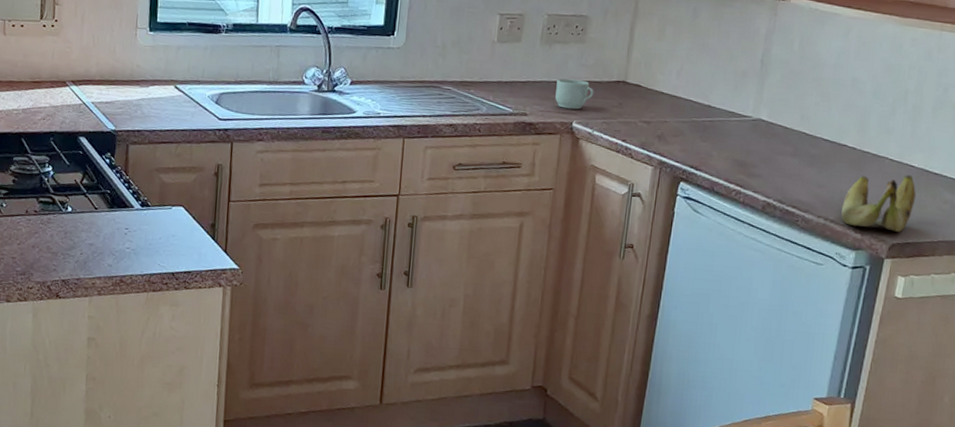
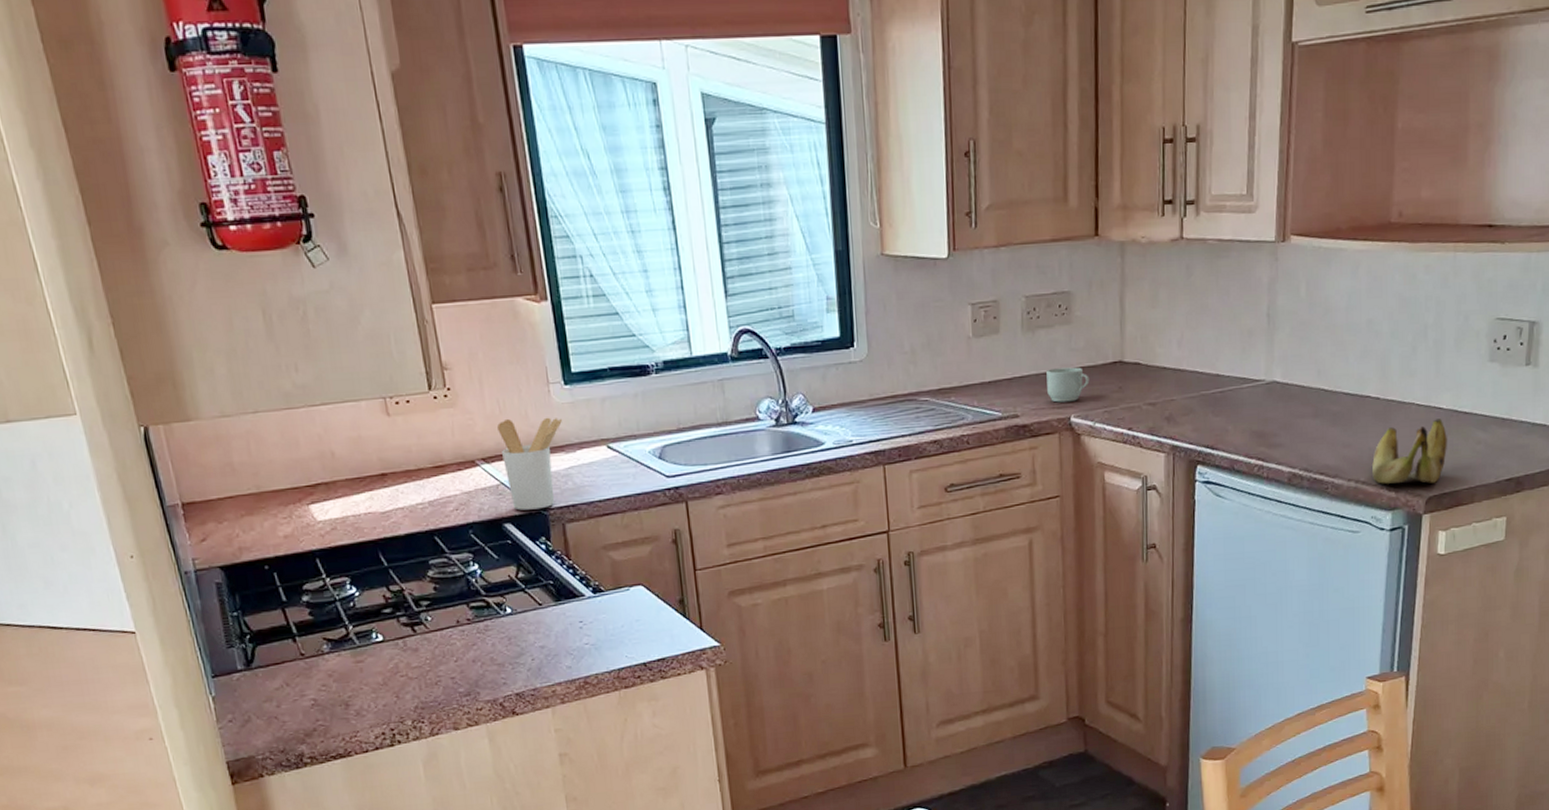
utensil holder: none [88,52,142,130] -> present [497,417,562,511]

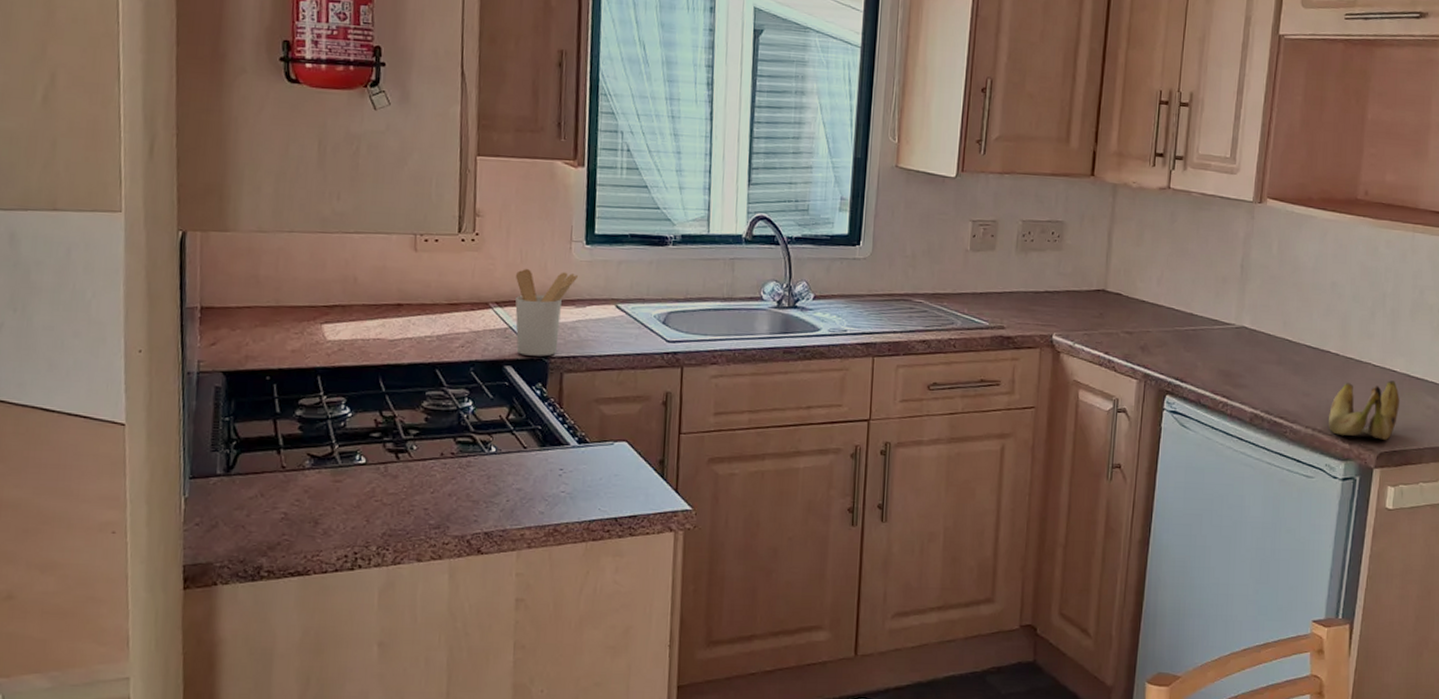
mug: present [1046,367,1090,403] -> none [1033,288,1074,321]

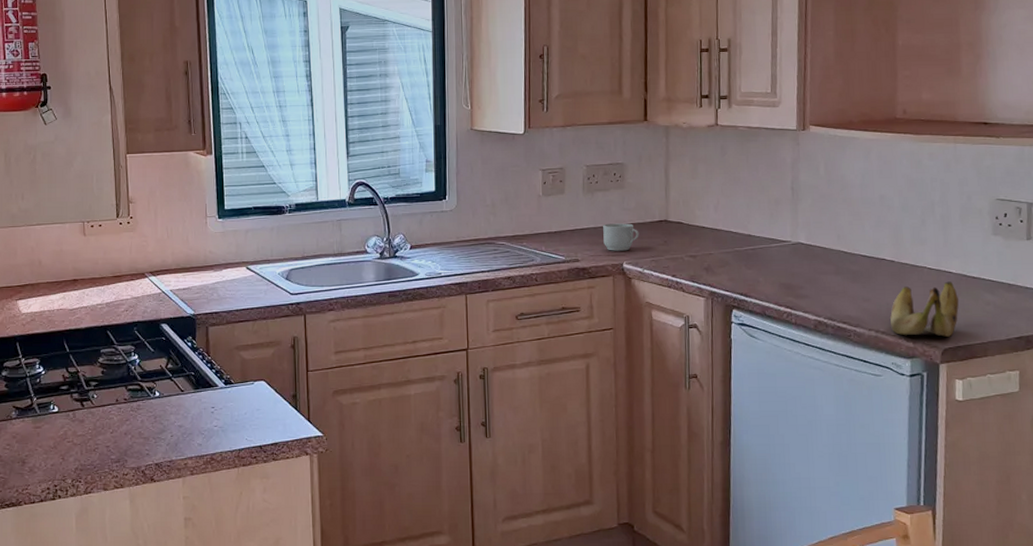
utensil holder: present [515,269,578,357] -> none [165,242,214,314]
mug: none [1033,288,1074,321] -> present [603,223,639,251]

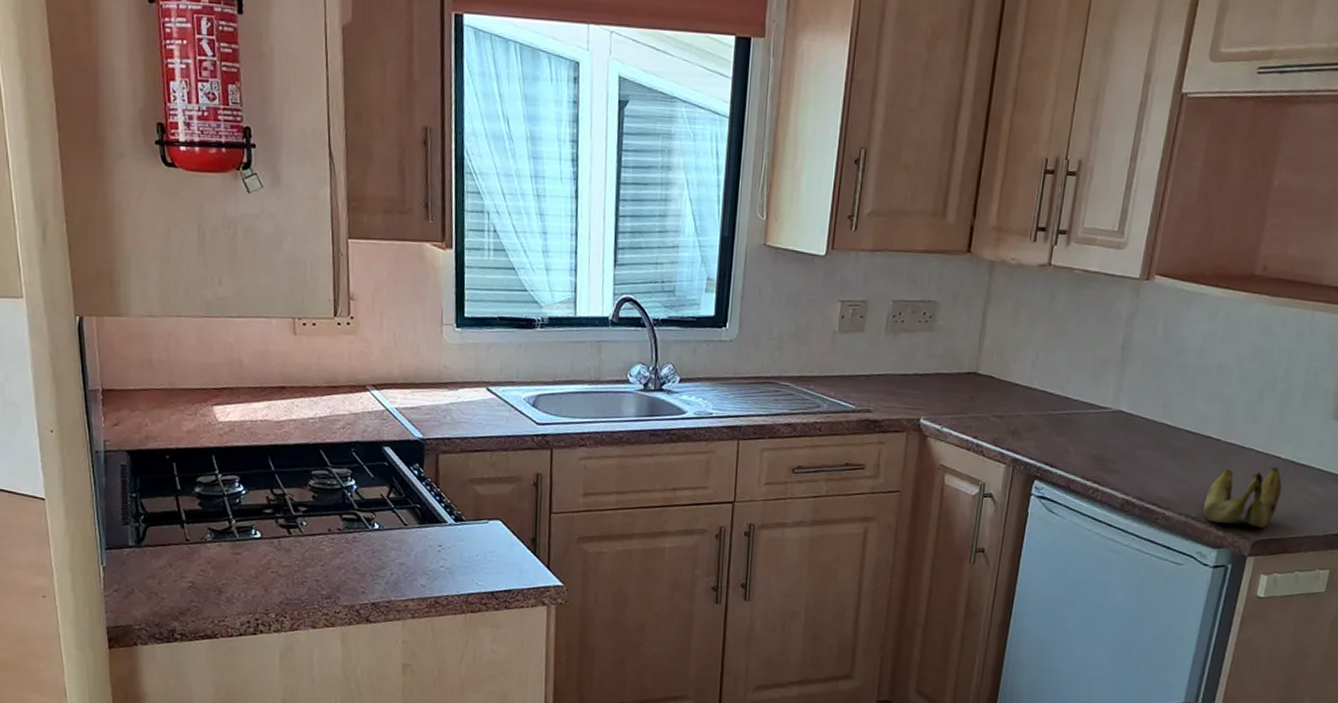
mug: present [603,223,639,251] -> none [901,371,943,405]

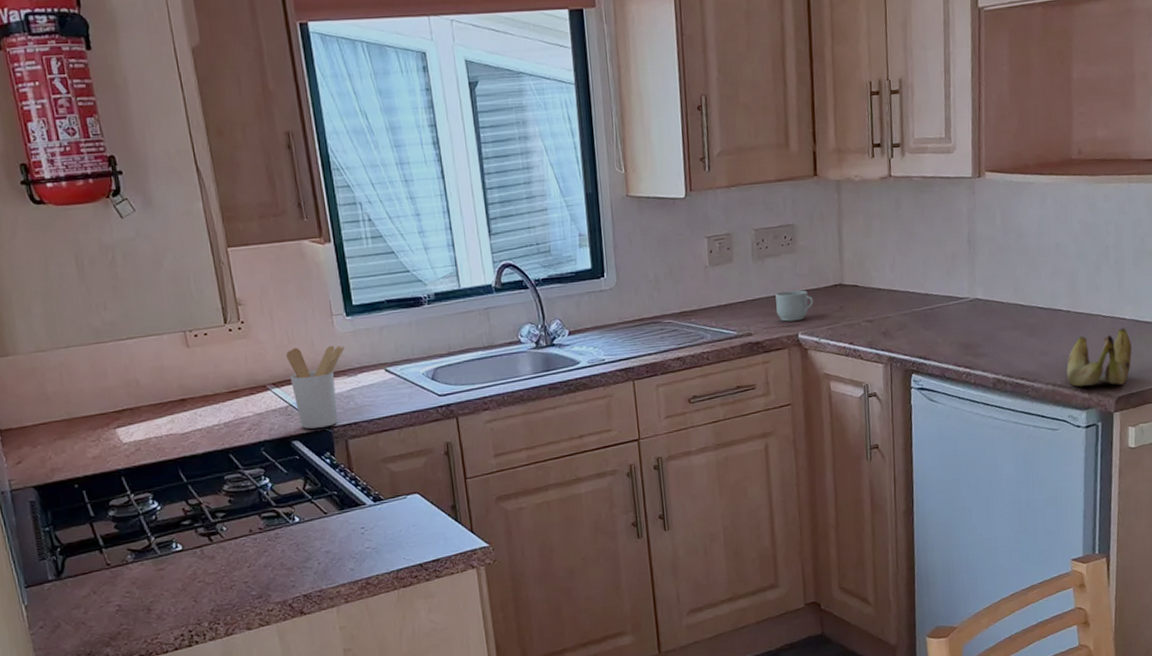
utensil holder: none [391,352,449,438] -> present [286,345,344,429]
mug: none [901,371,943,405] -> present [775,290,814,322]

